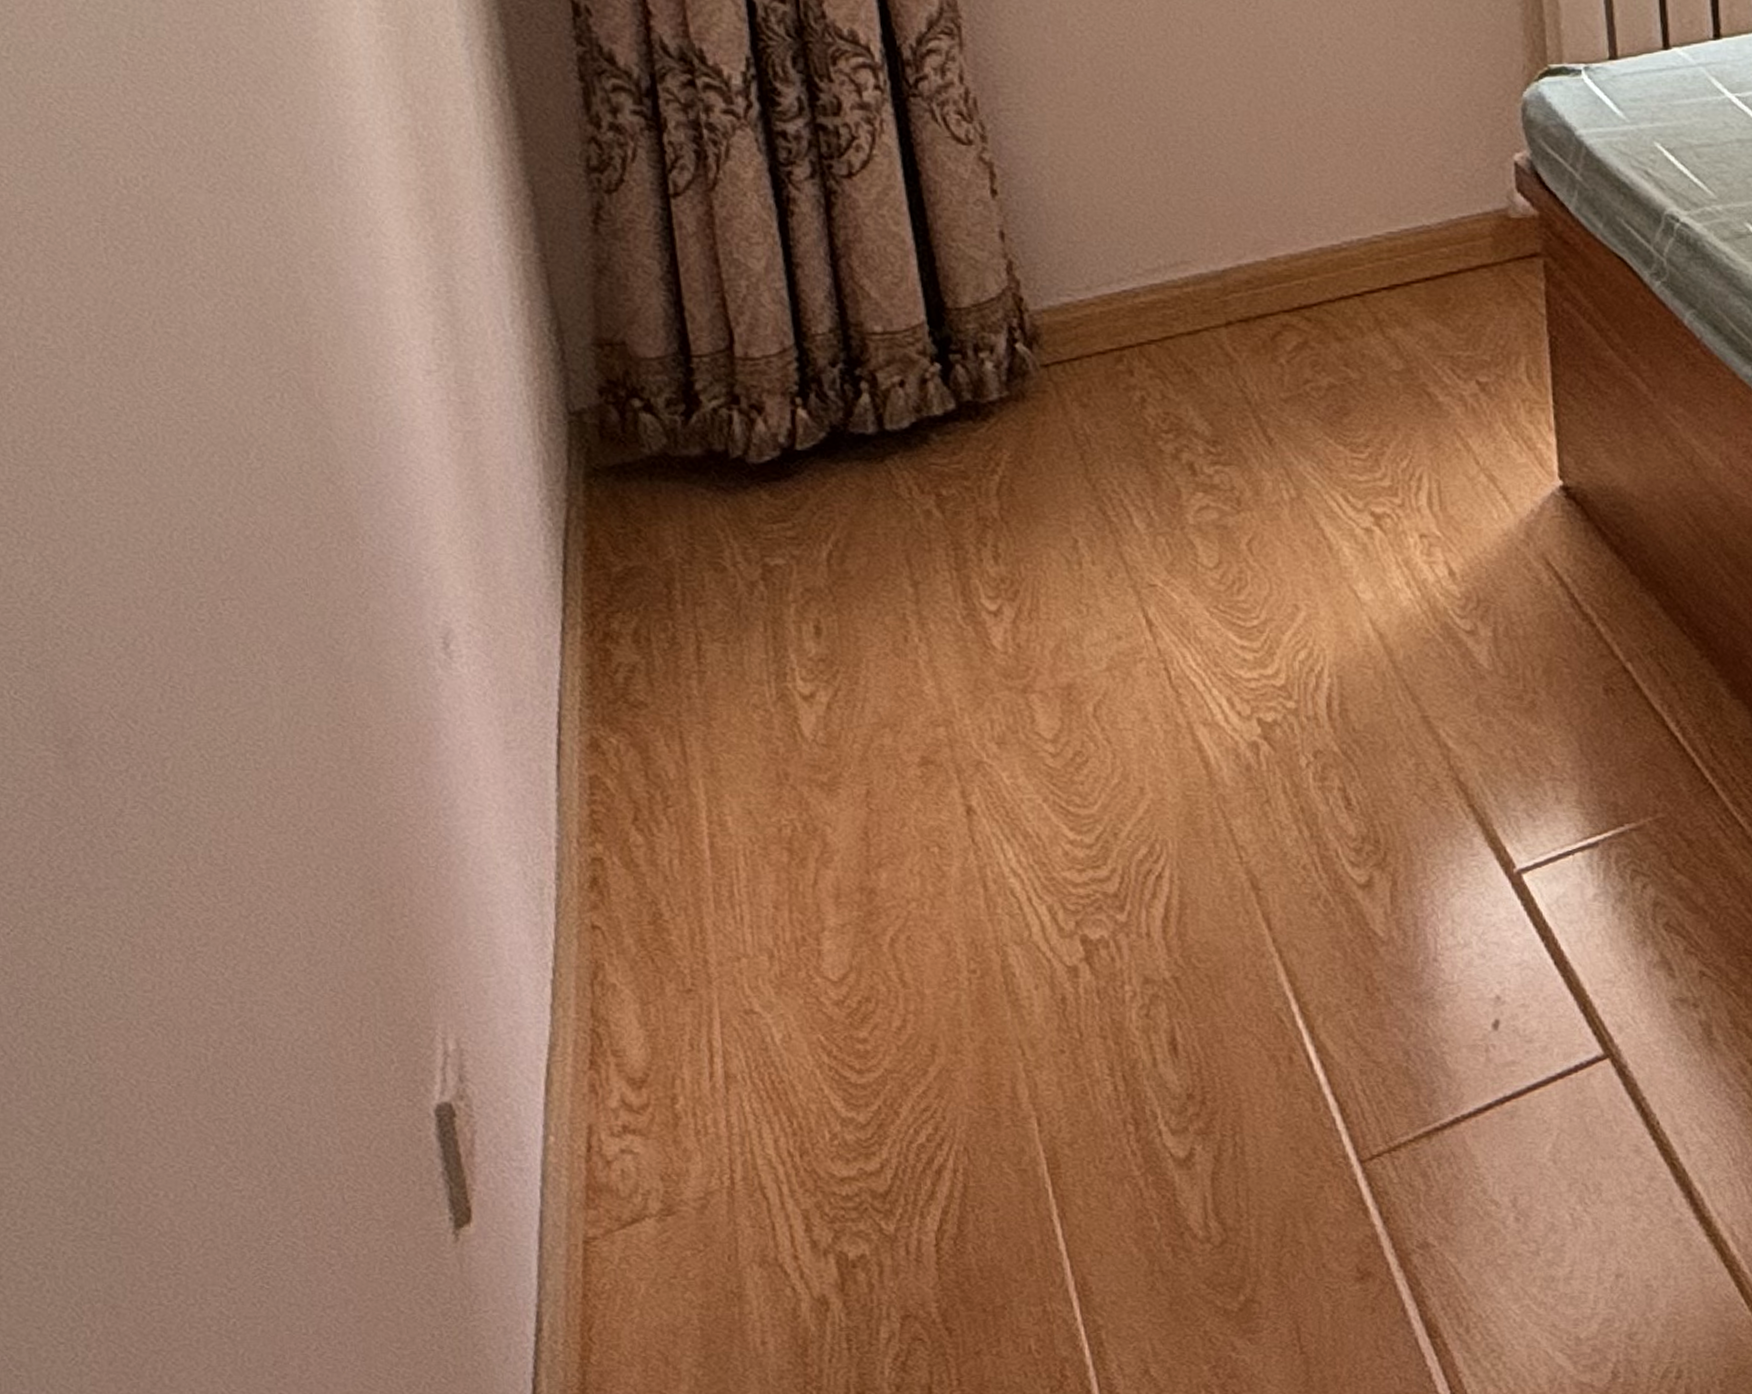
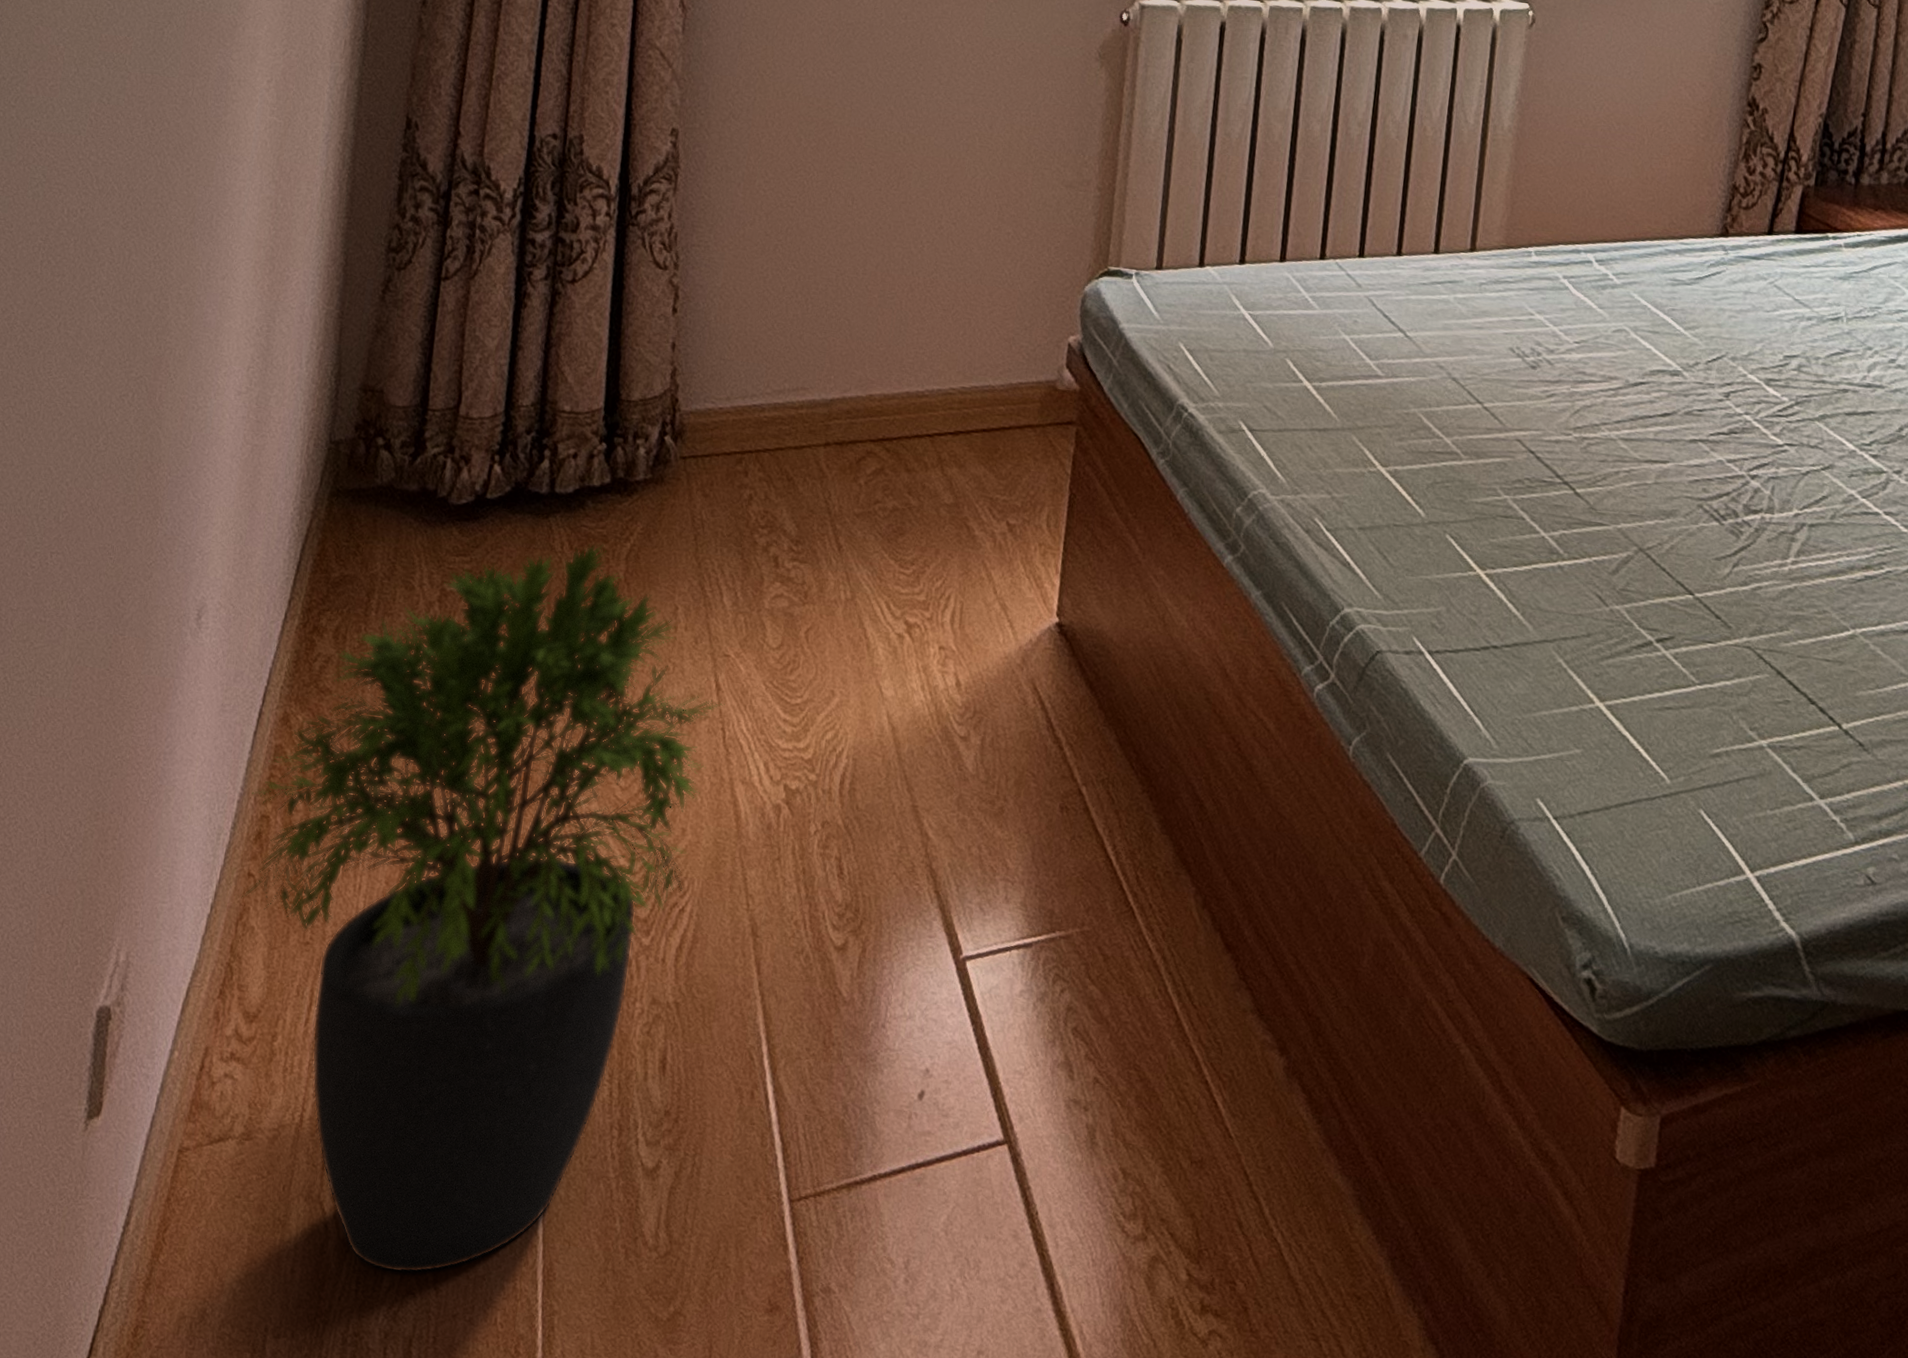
potted plant: none [572,480,1163,1323] -> present [241,543,725,1274]

